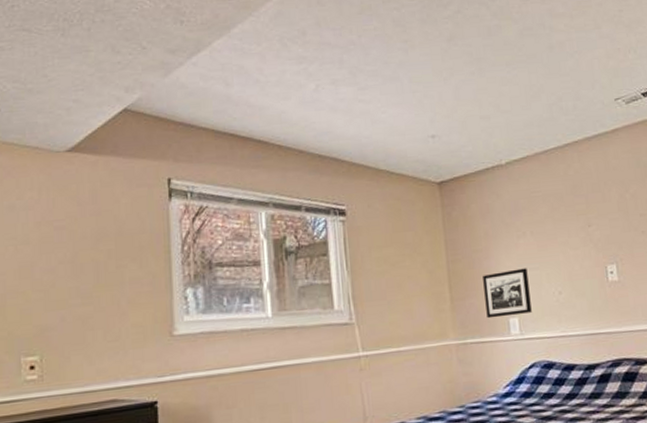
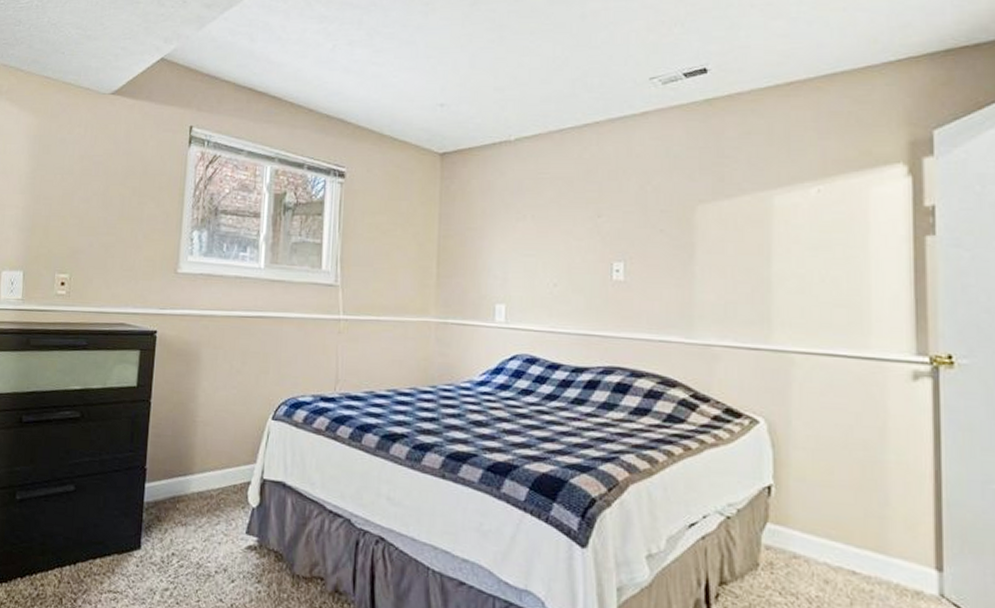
picture frame: present [483,268,532,319] -> none [472,253,522,302]

